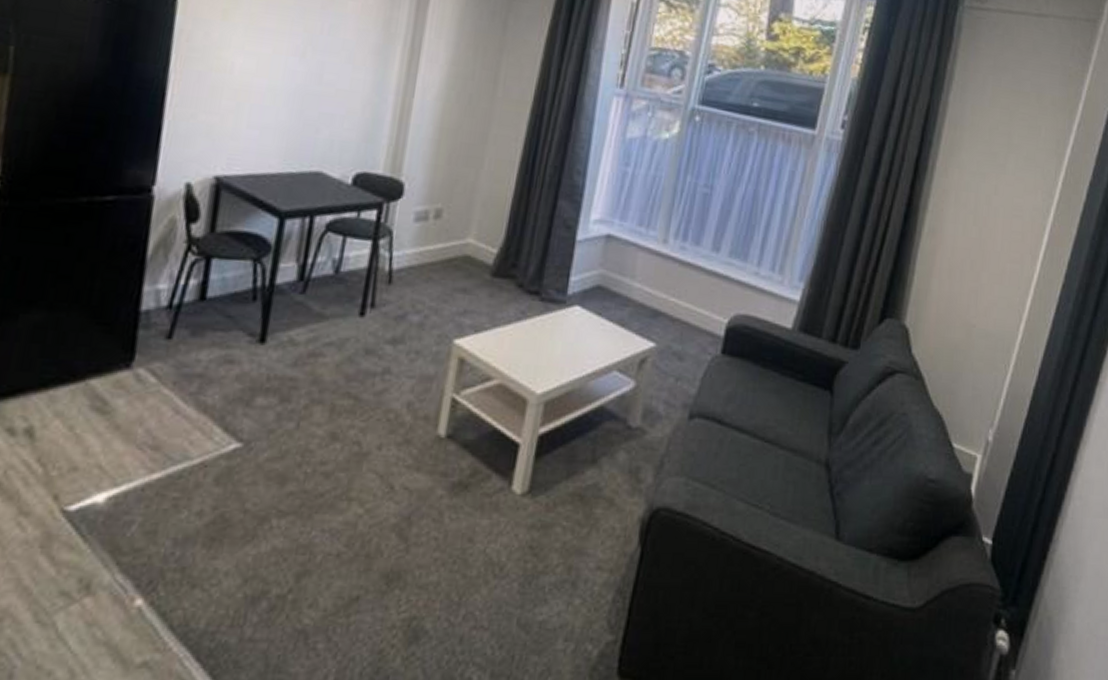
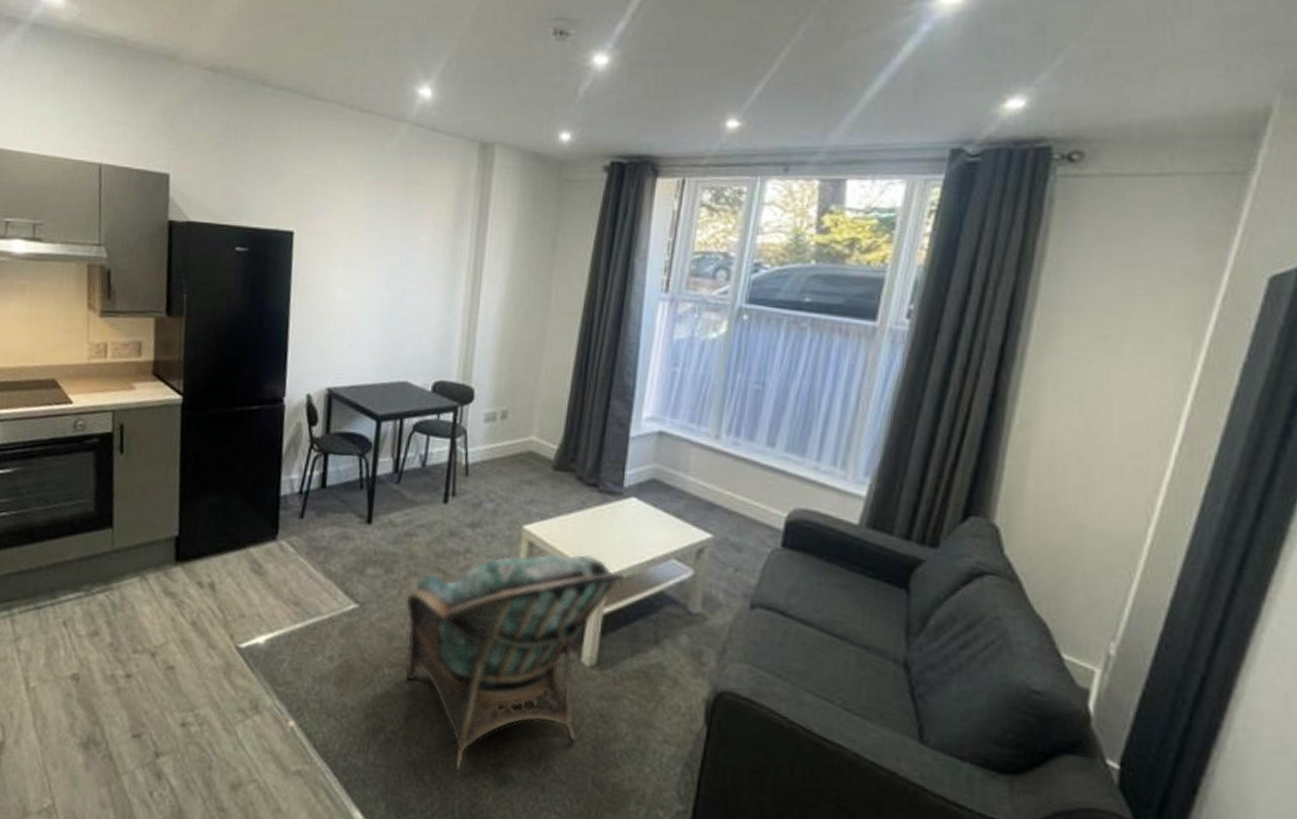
armchair: none [299,370,565,632] -> present [405,554,626,770]

